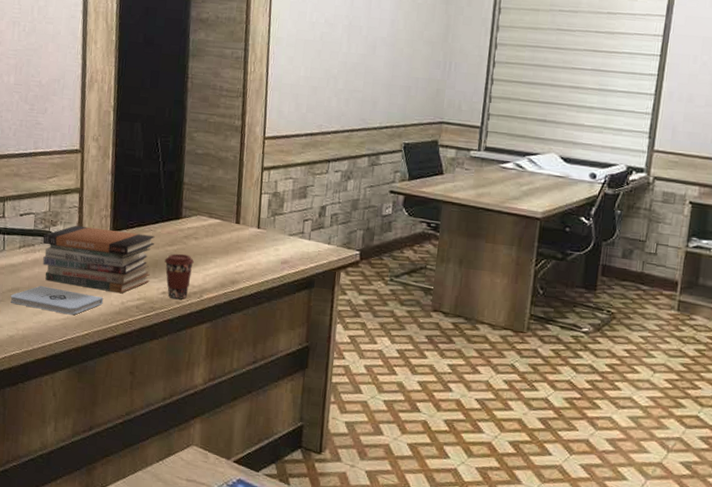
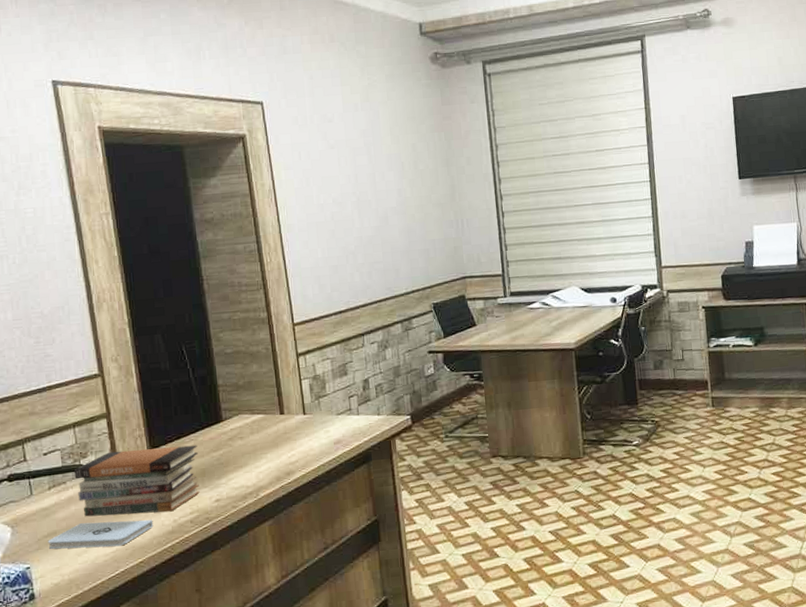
coffee cup: present [164,253,195,300] -> none [212,456,245,505]

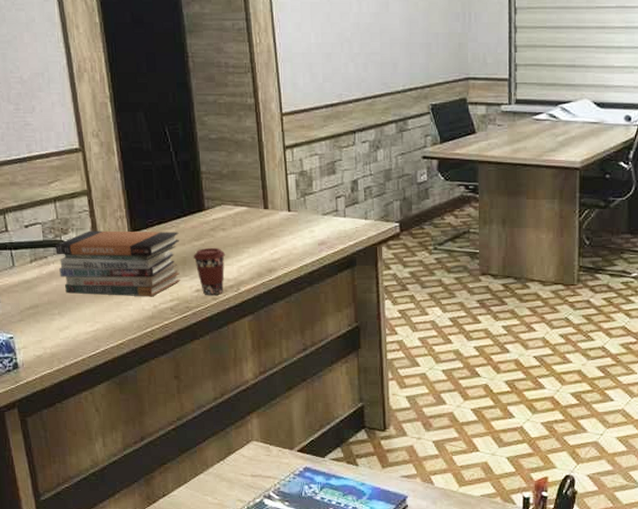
notepad: present [48,520,154,549] -> none [30,300,134,326]
coffee cup: none [212,456,245,505] -> present [193,247,226,296]

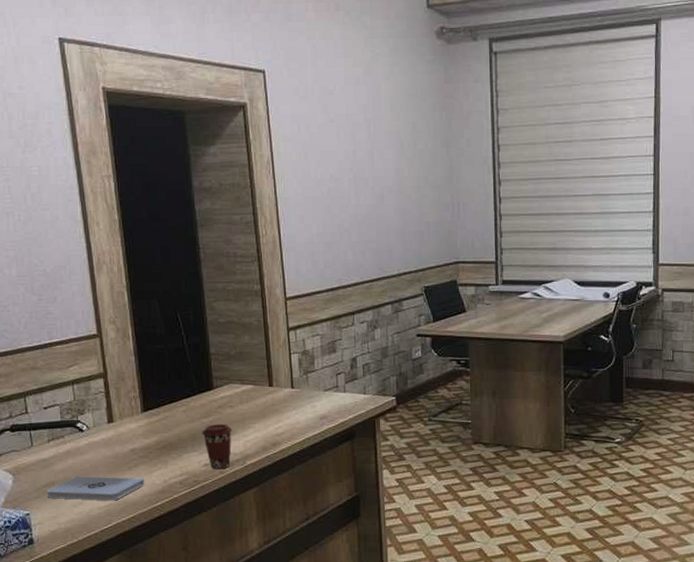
notepad: none [30,300,134,326] -> present [46,476,145,501]
book stack: present [55,230,180,297] -> none [72,410,190,472]

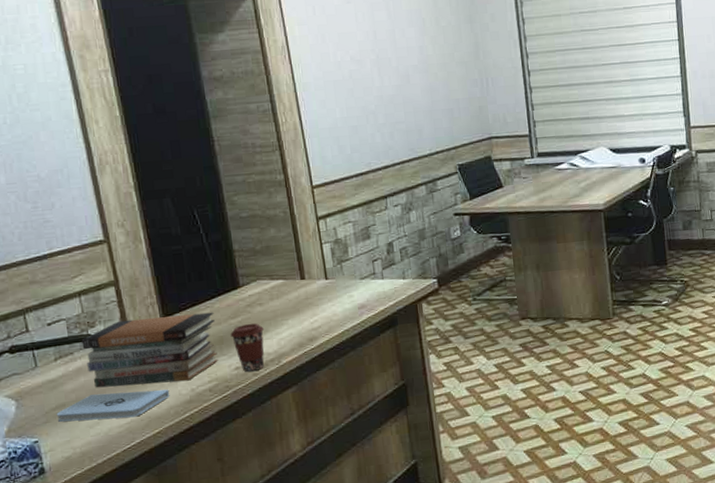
book stack: none [72,410,190,472] -> present [81,312,218,388]

